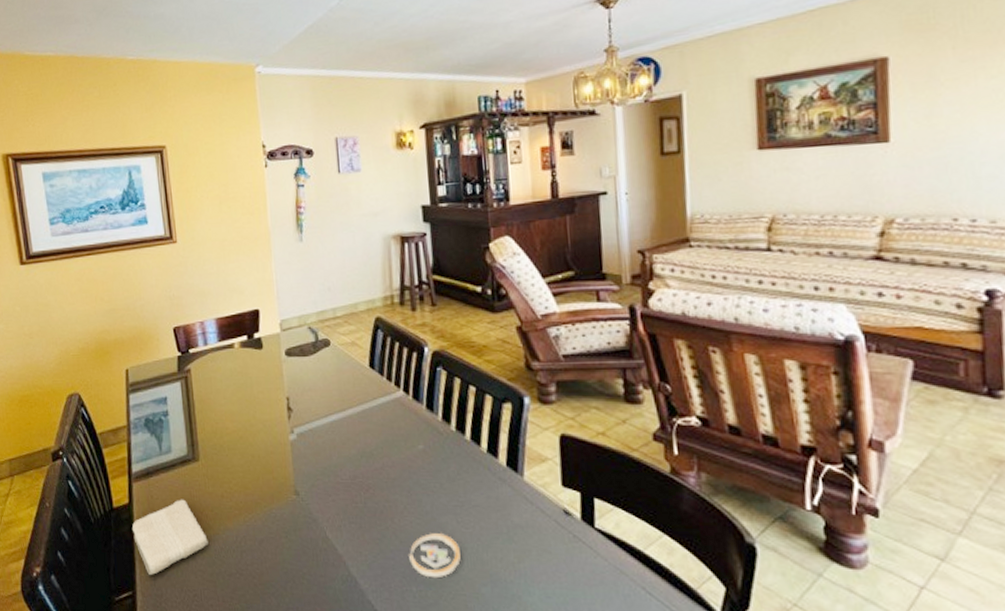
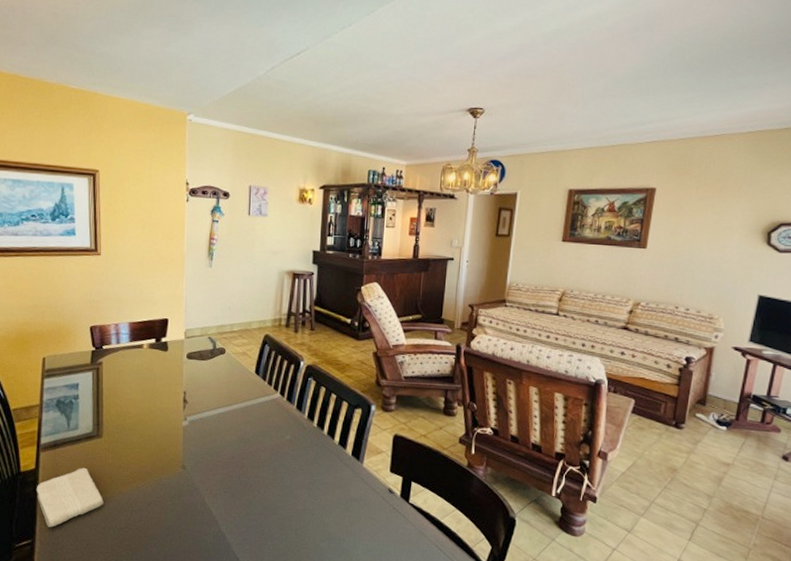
coaster: present [409,532,461,579] -> none [268,502,308,536]

